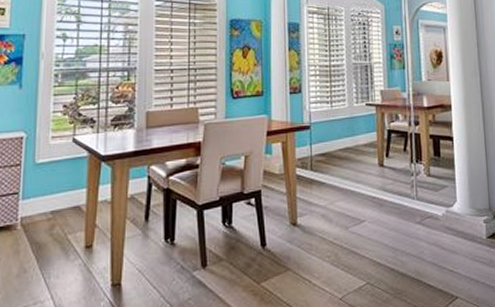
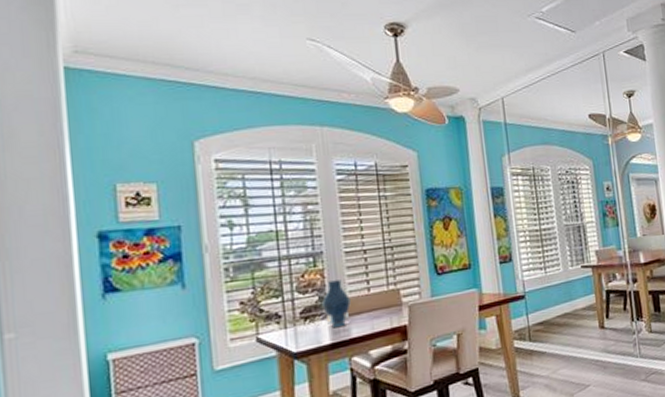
vase: none [131,94,155,137] -> present [322,280,351,328]

